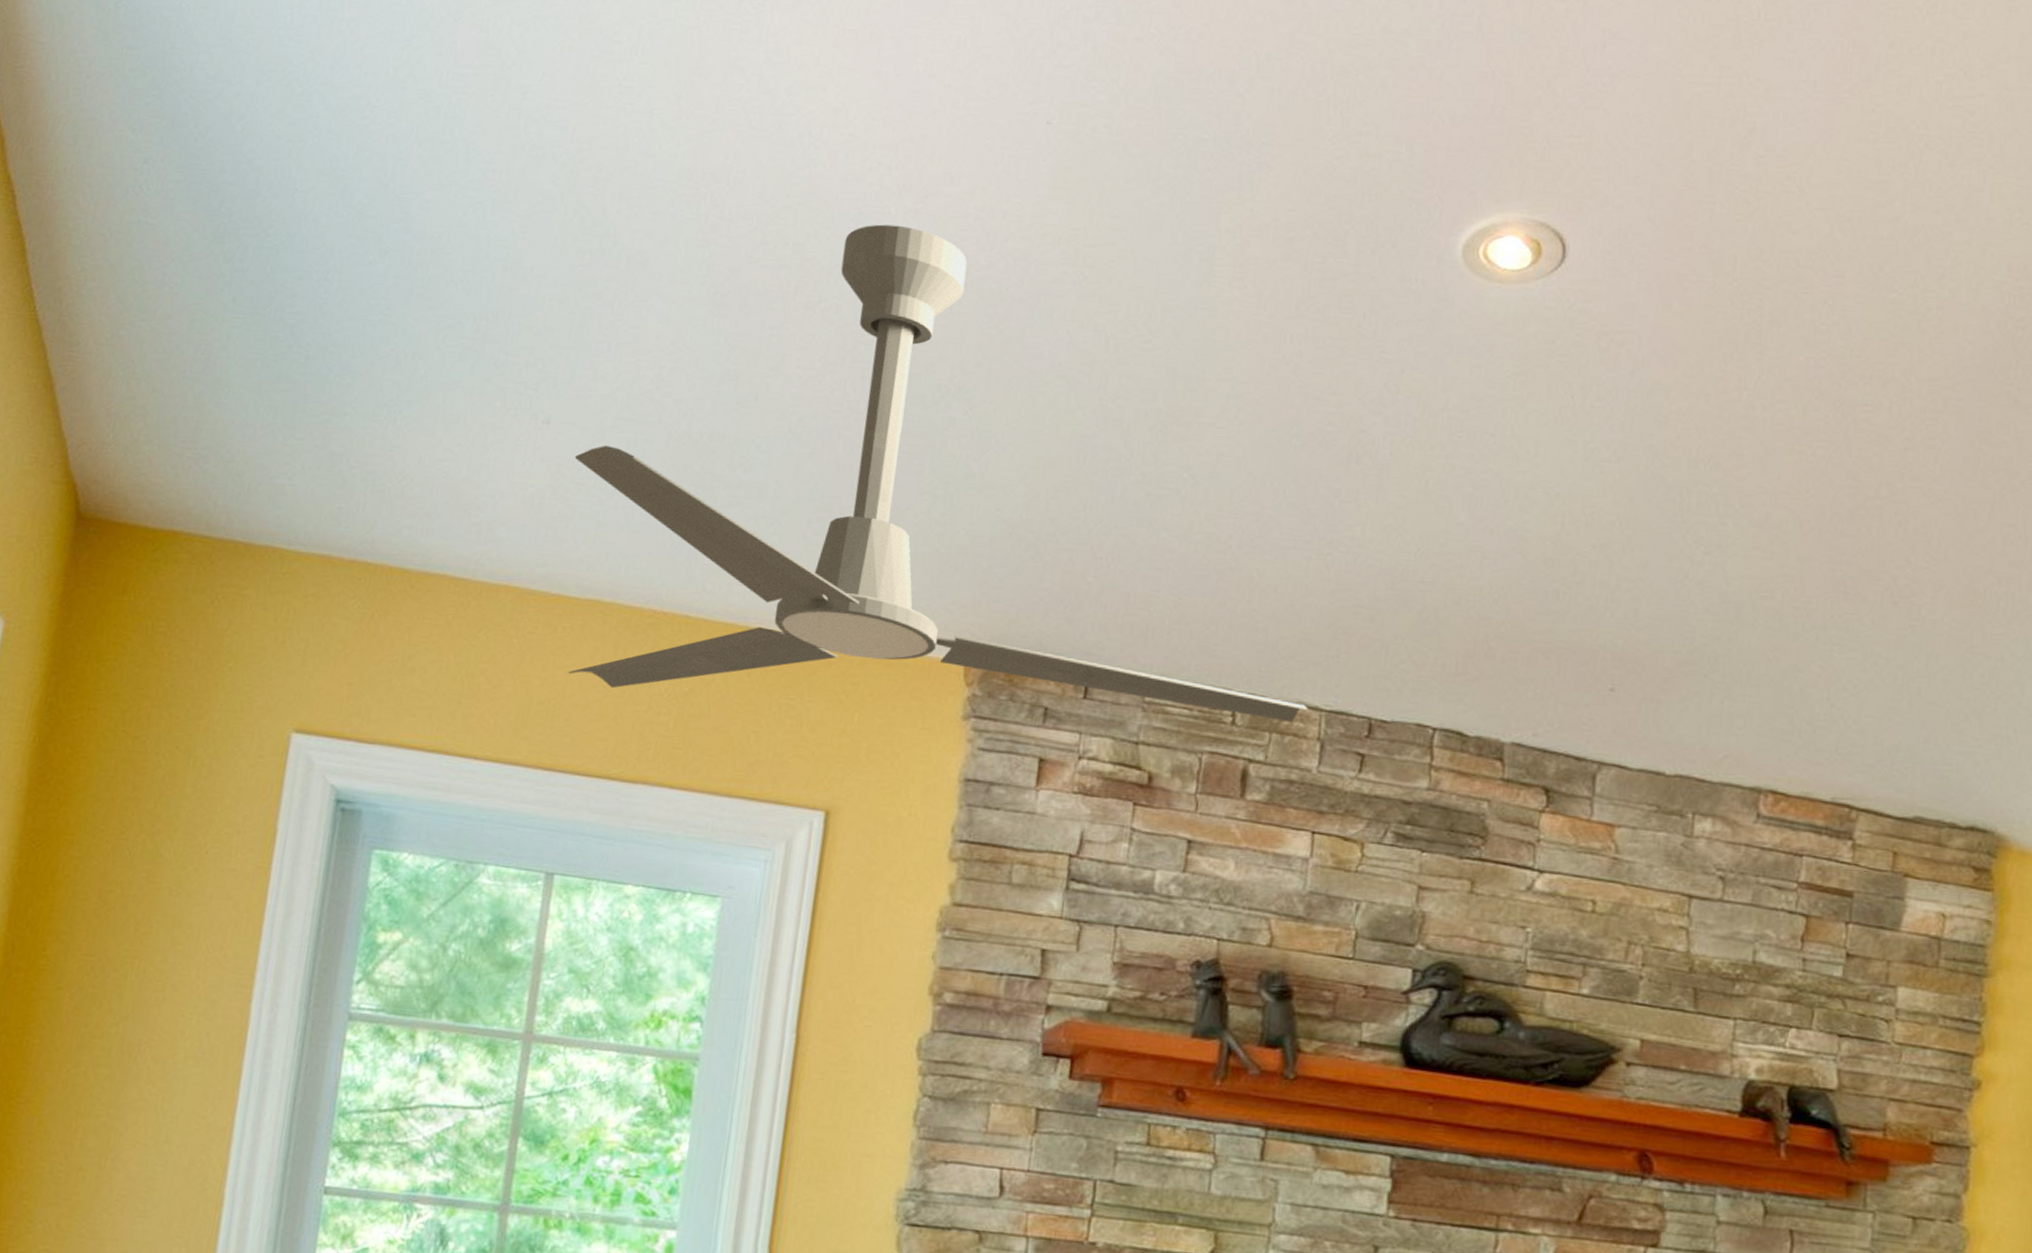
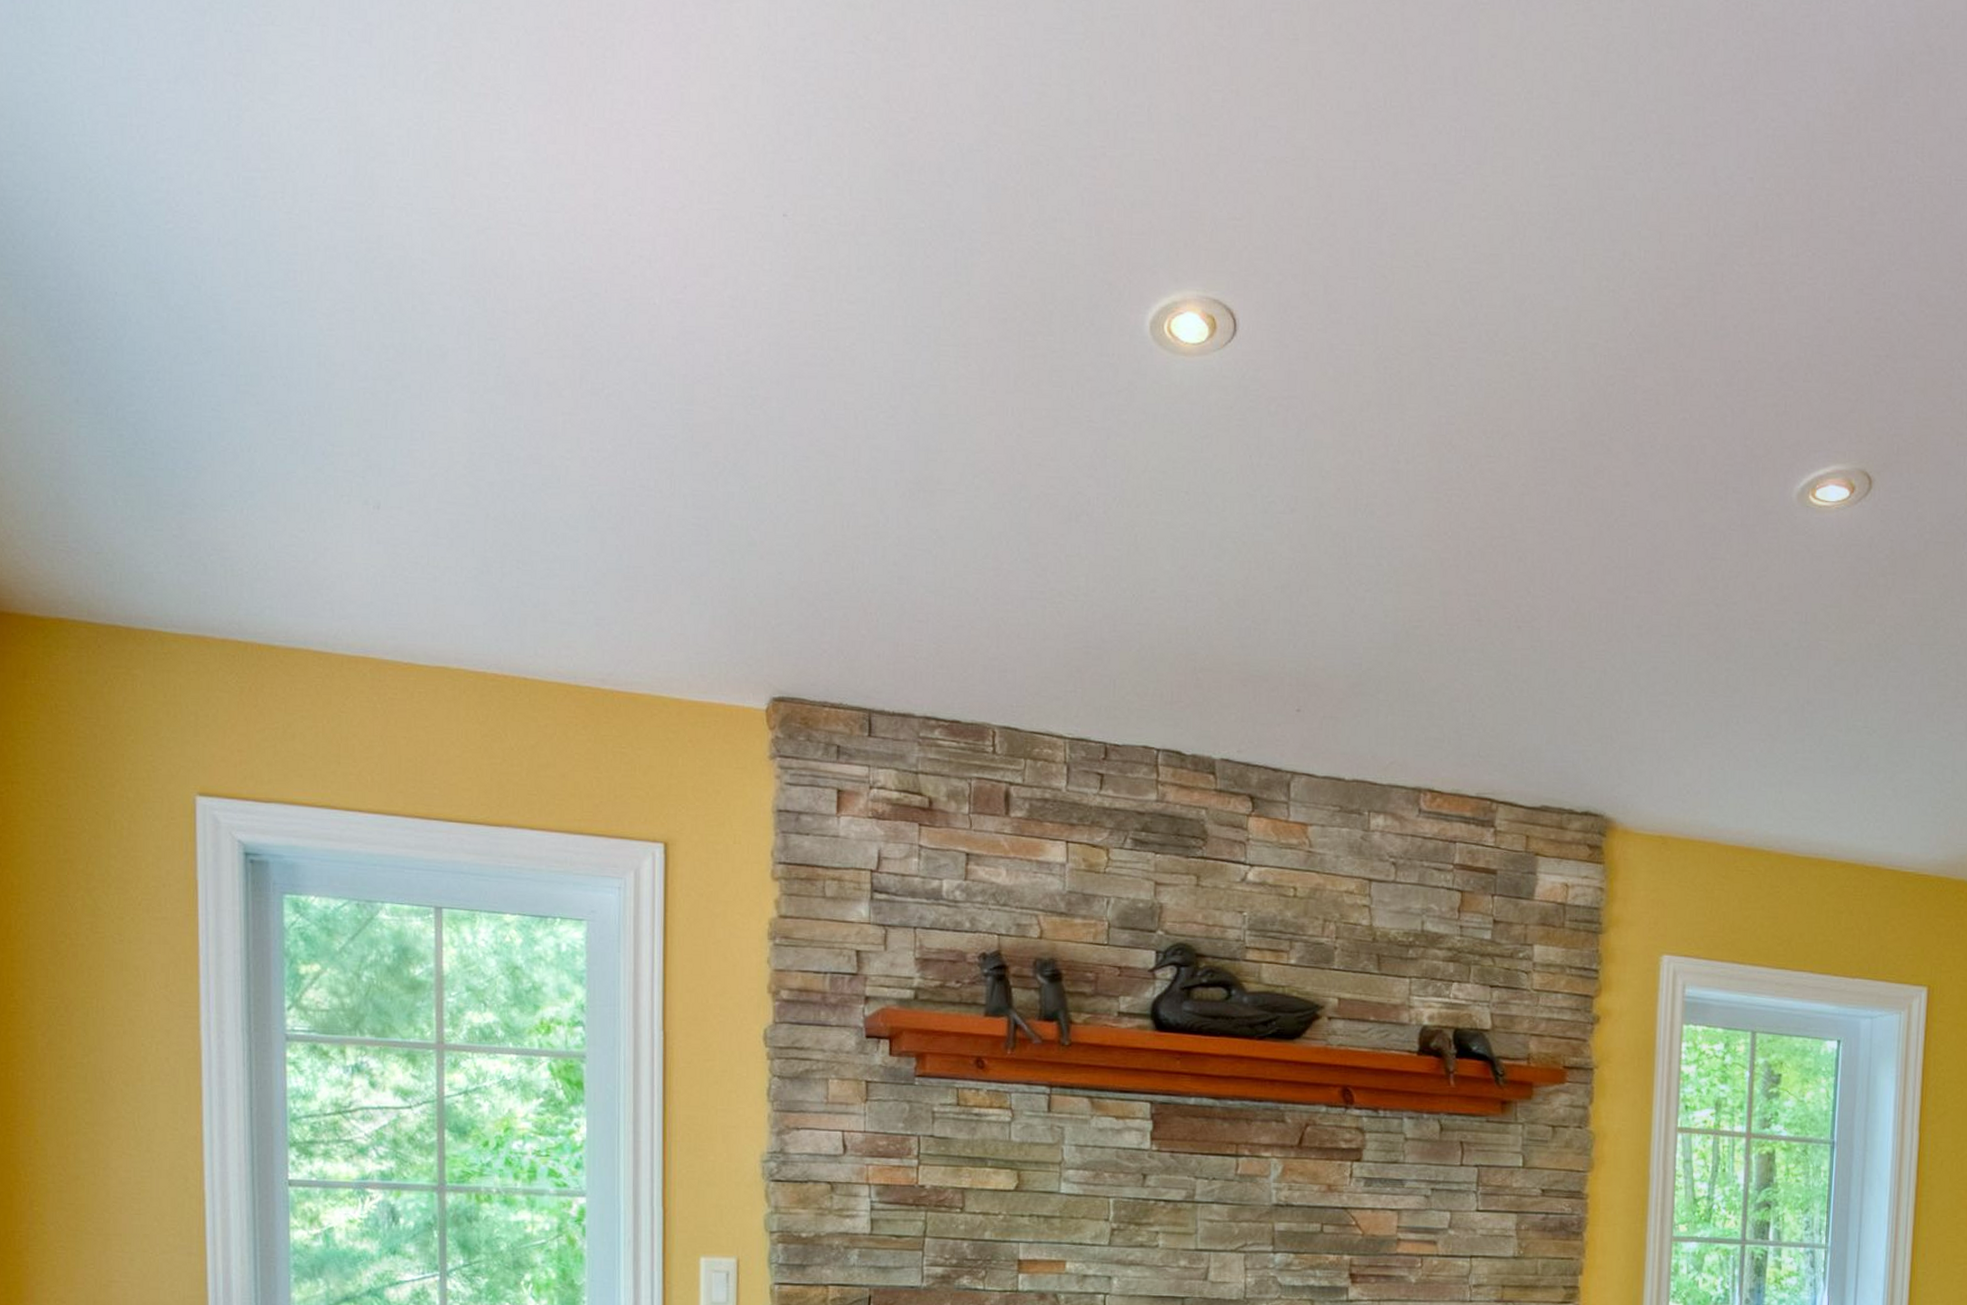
ceiling fan: present [568,224,1308,723] -> none [406,314,1054,750]

